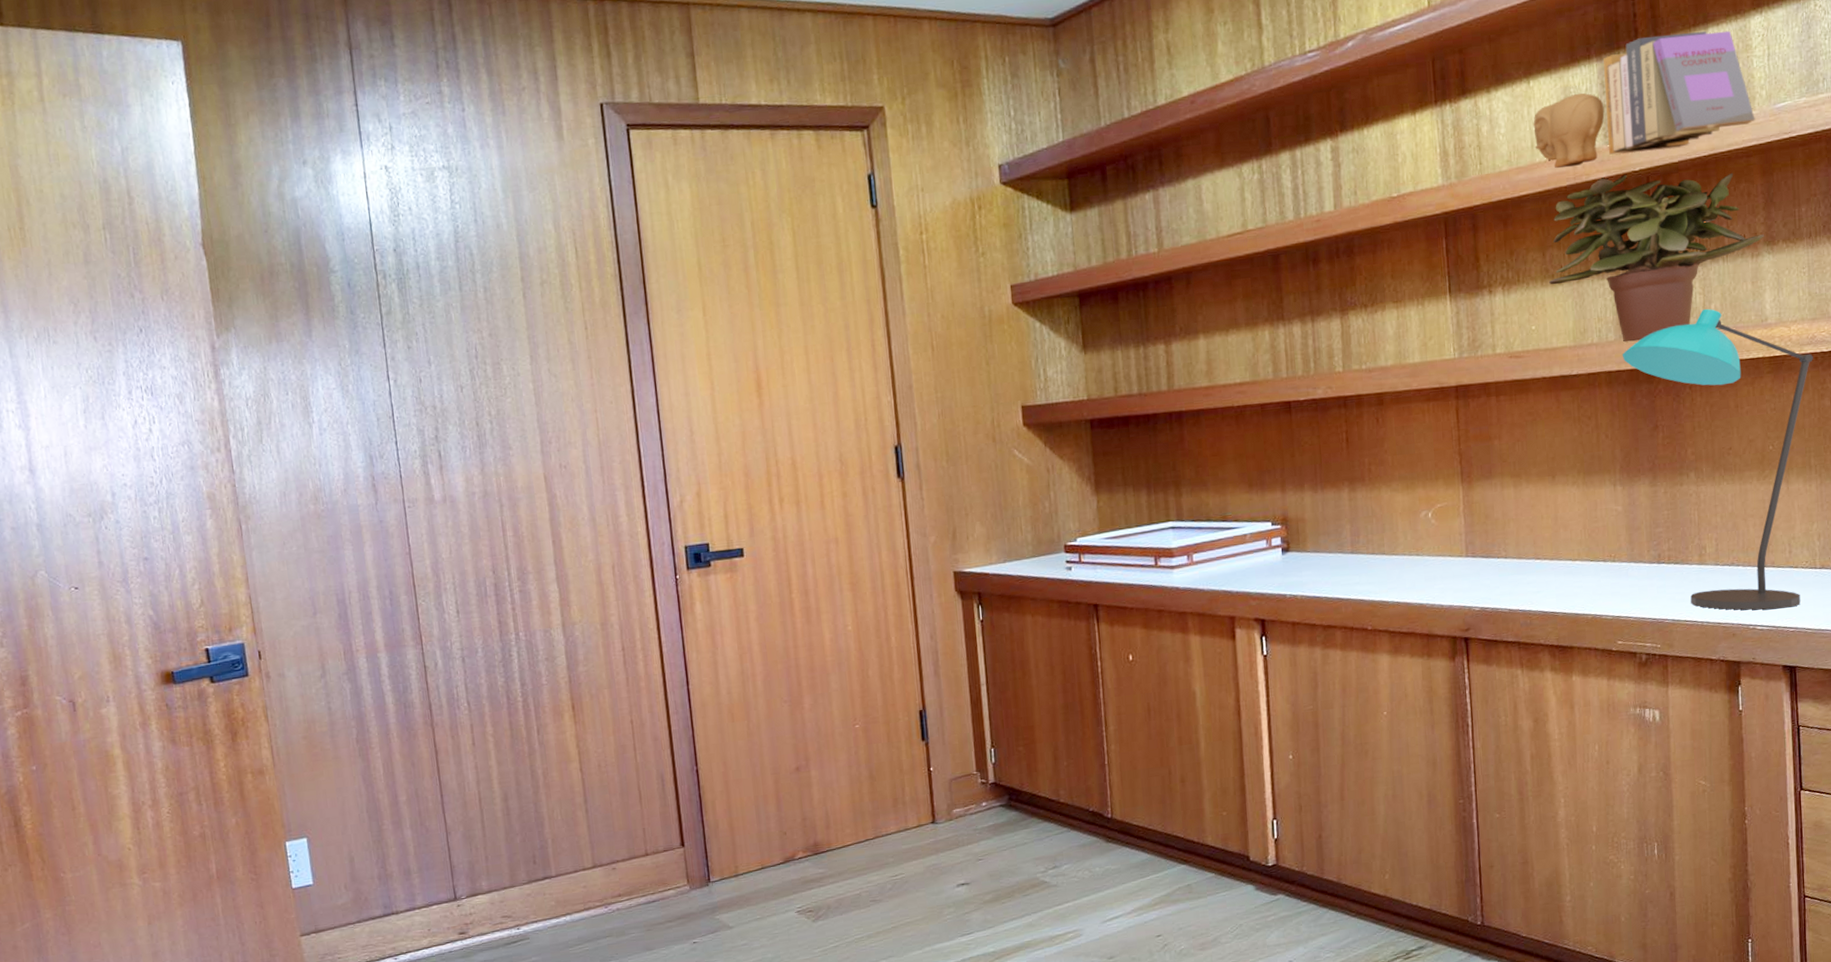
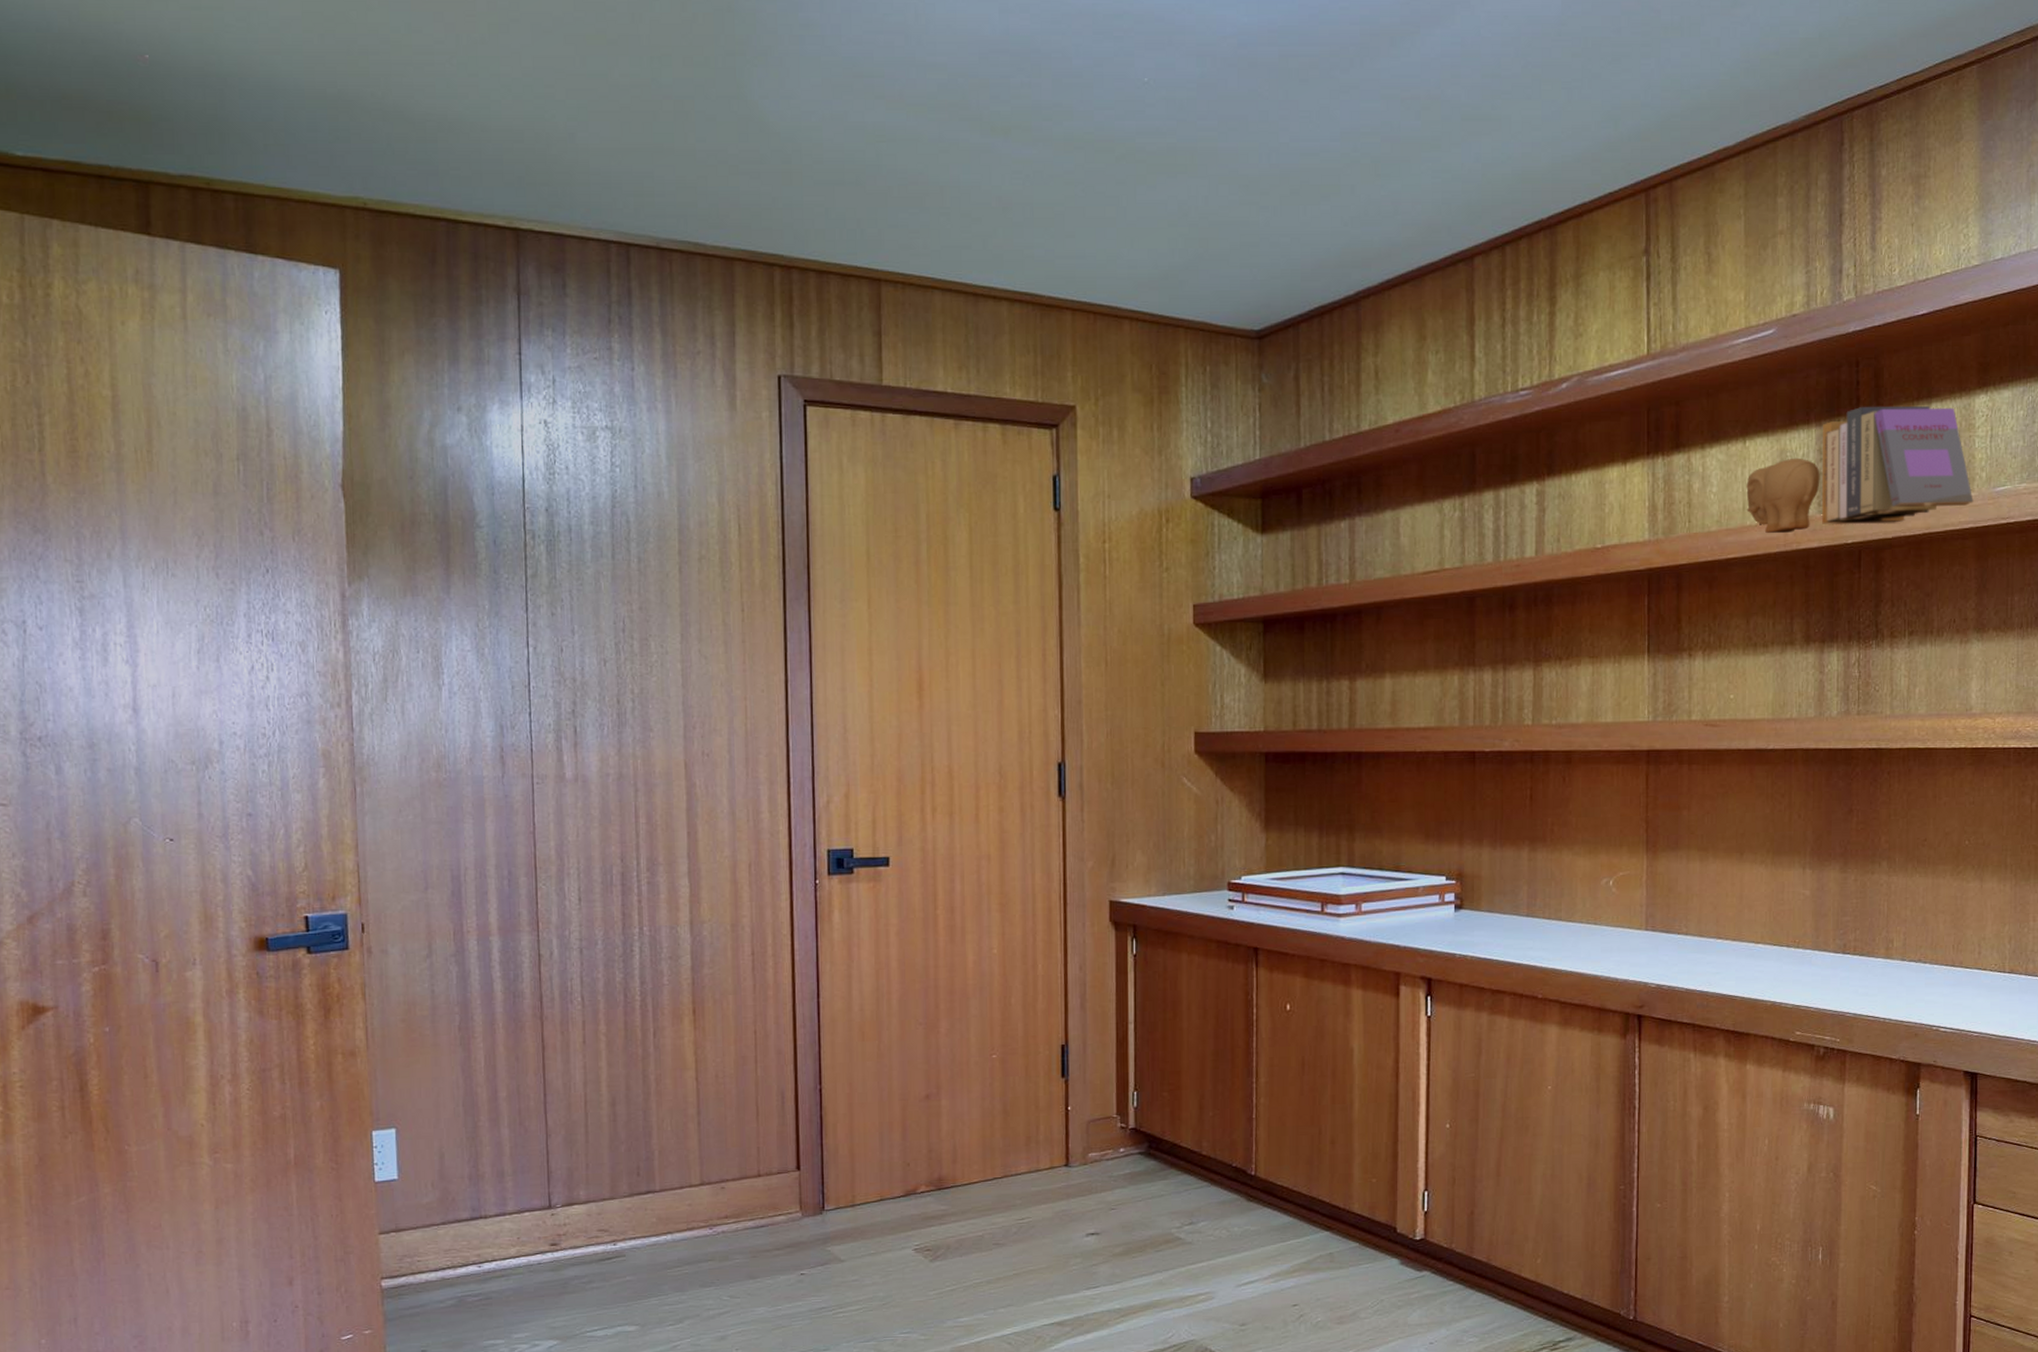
potted plant: present [1549,172,1765,342] -> none [1751,547,1975,720]
desk lamp: present [1622,308,1813,610] -> none [1820,692,2016,1012]

